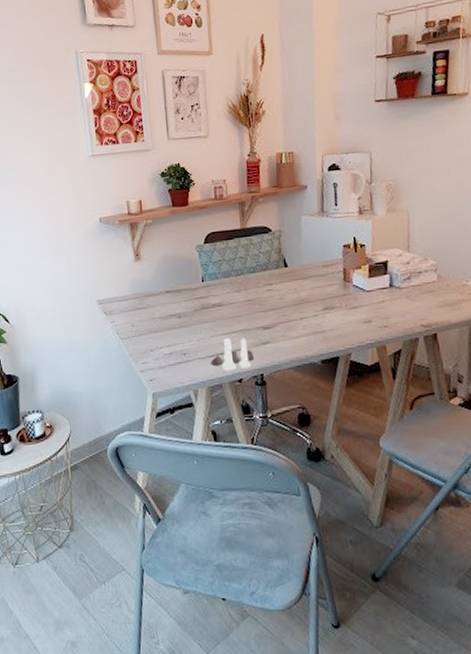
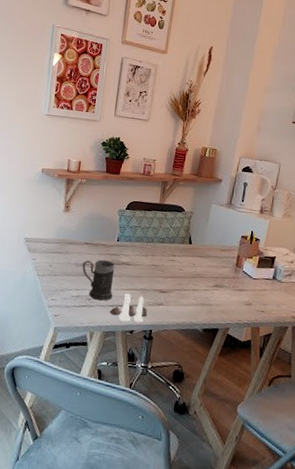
mug: none [168,306,211,353] -> present [82,259,114,301]

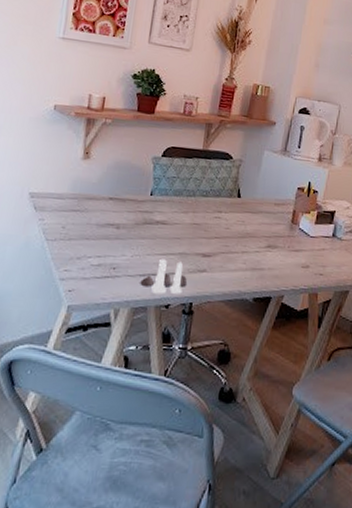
mug: present [82,259,114,301] -> none [105,218,147,269]

